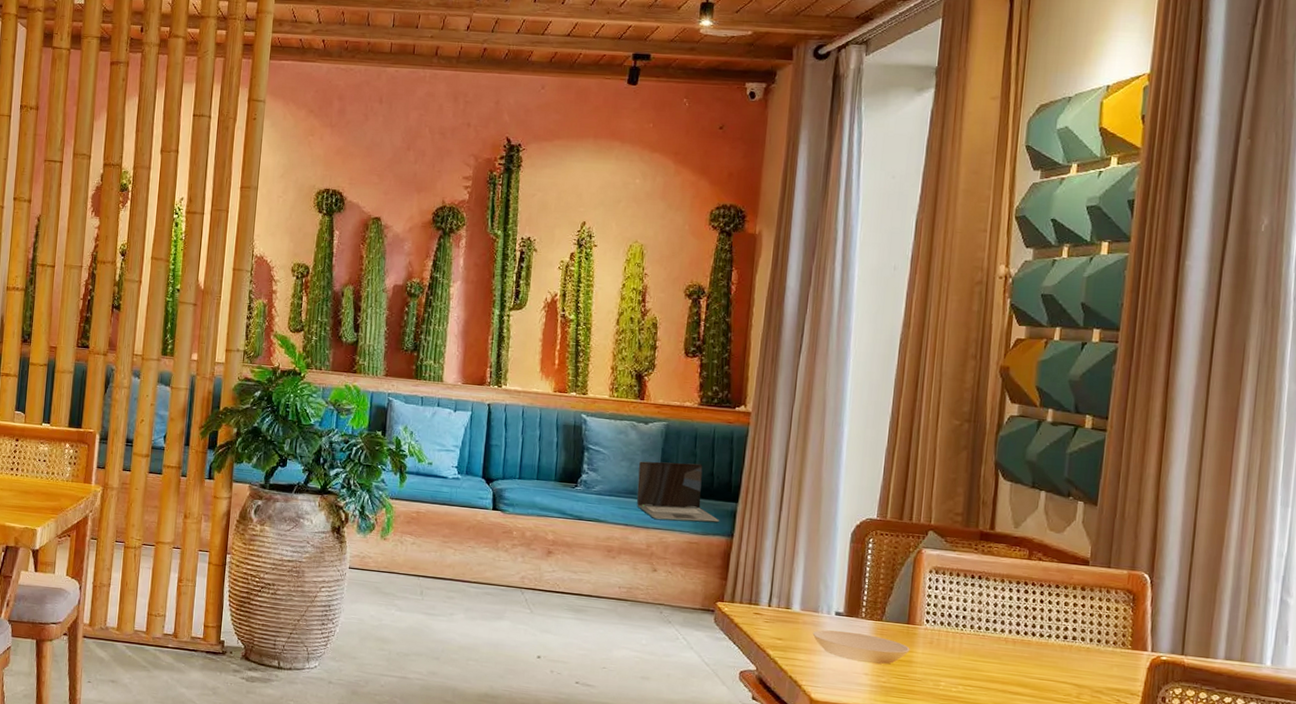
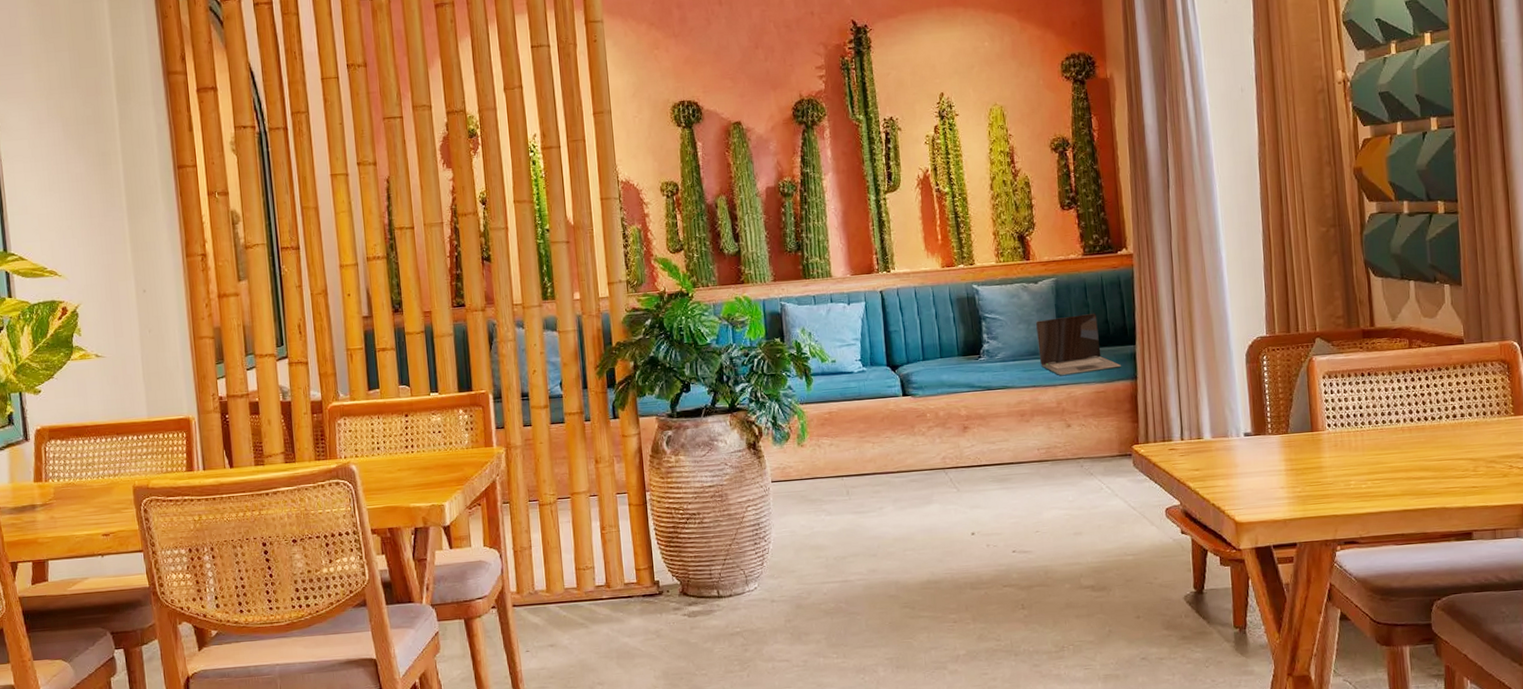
saucer: present [812,630,910,664] -> none [1226,449,1318,477]

